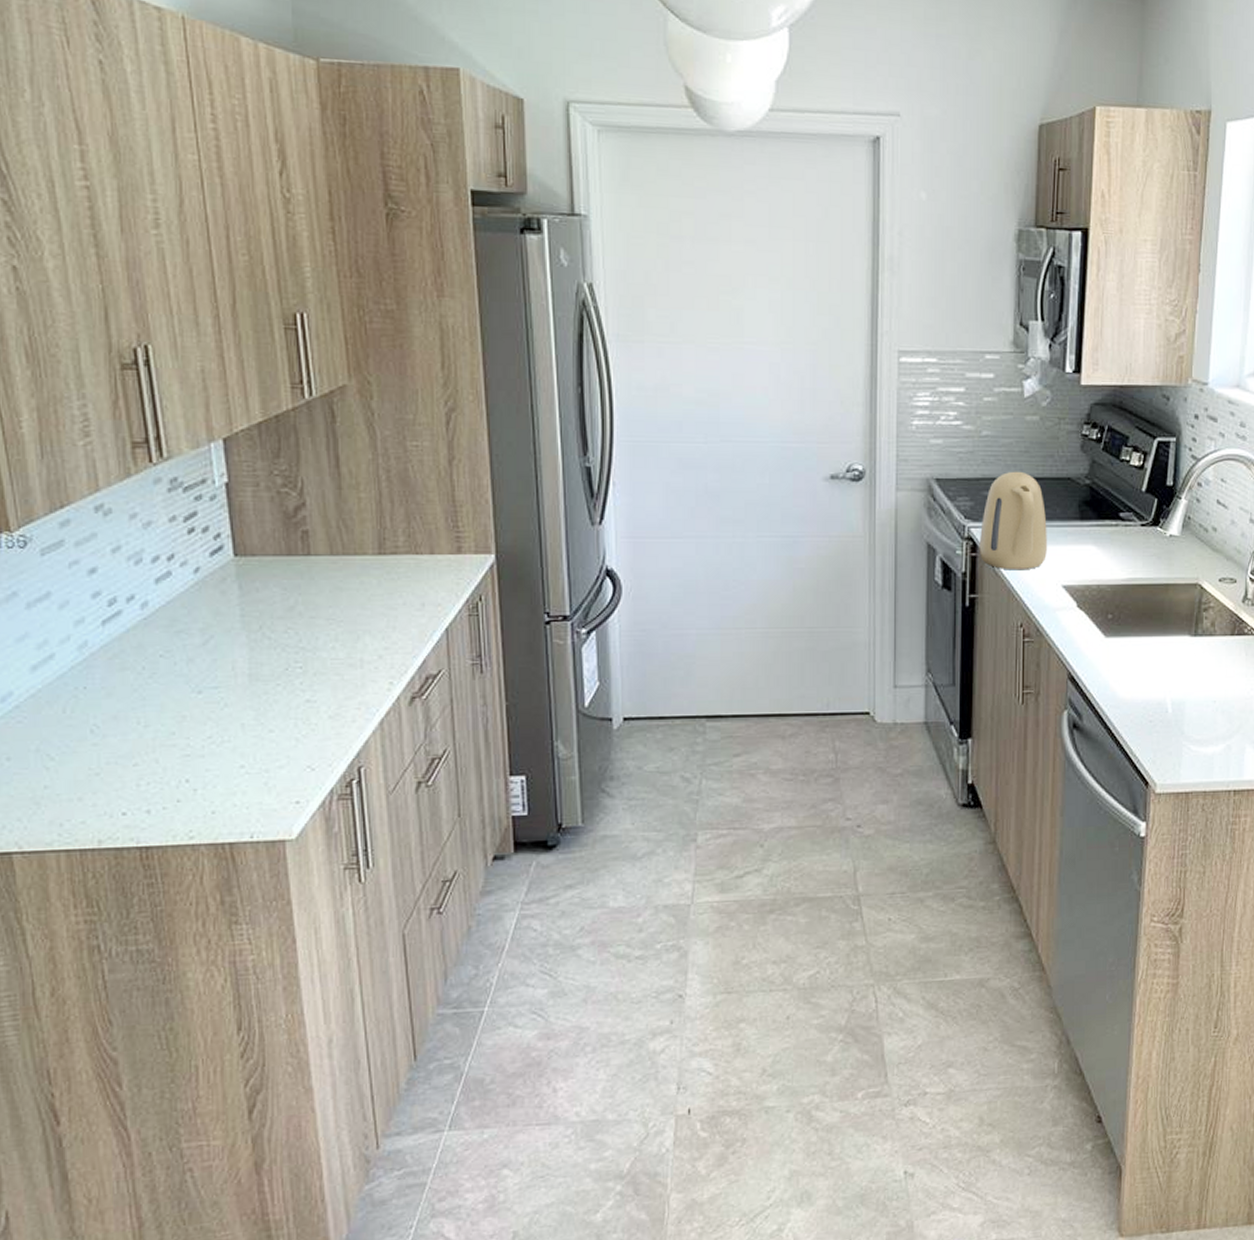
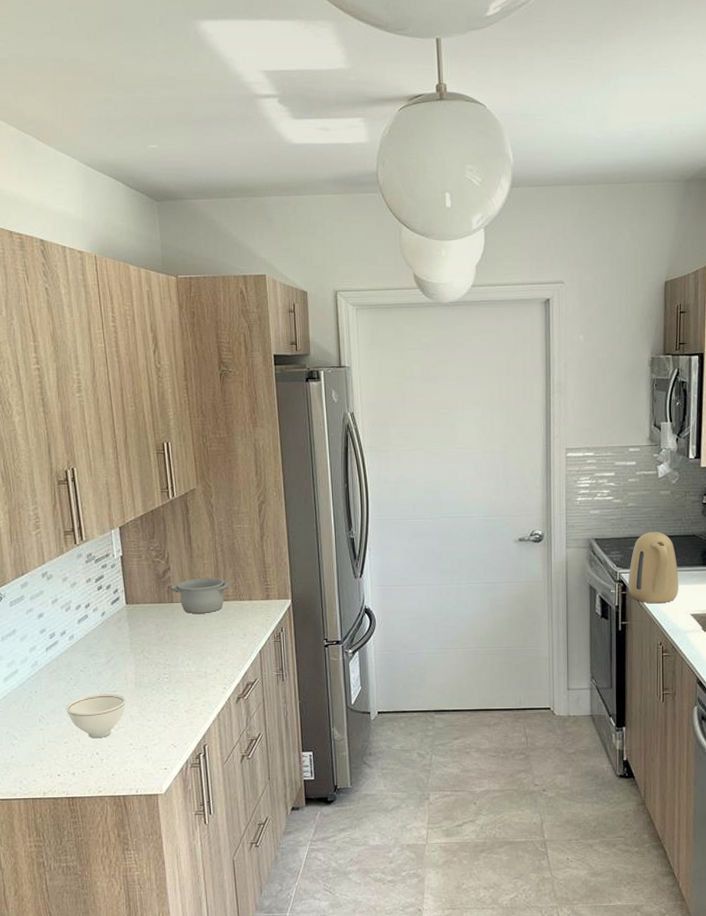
bowl: none [135,691,234,759] -> present [66,694,126,739]
cooking pot: none [305,519,402,572] -> present [170,578,231,614]

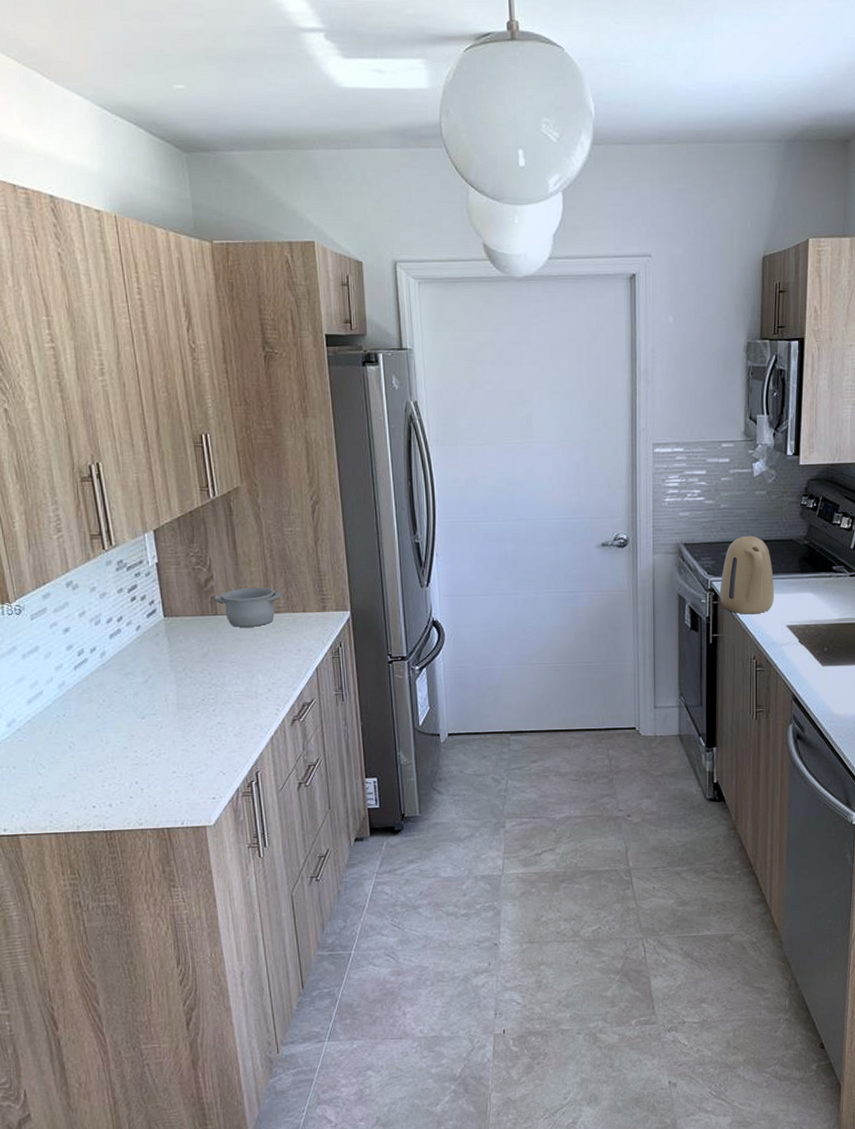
bowl: present [66,694,126,739] -> none [99,717,167,766]

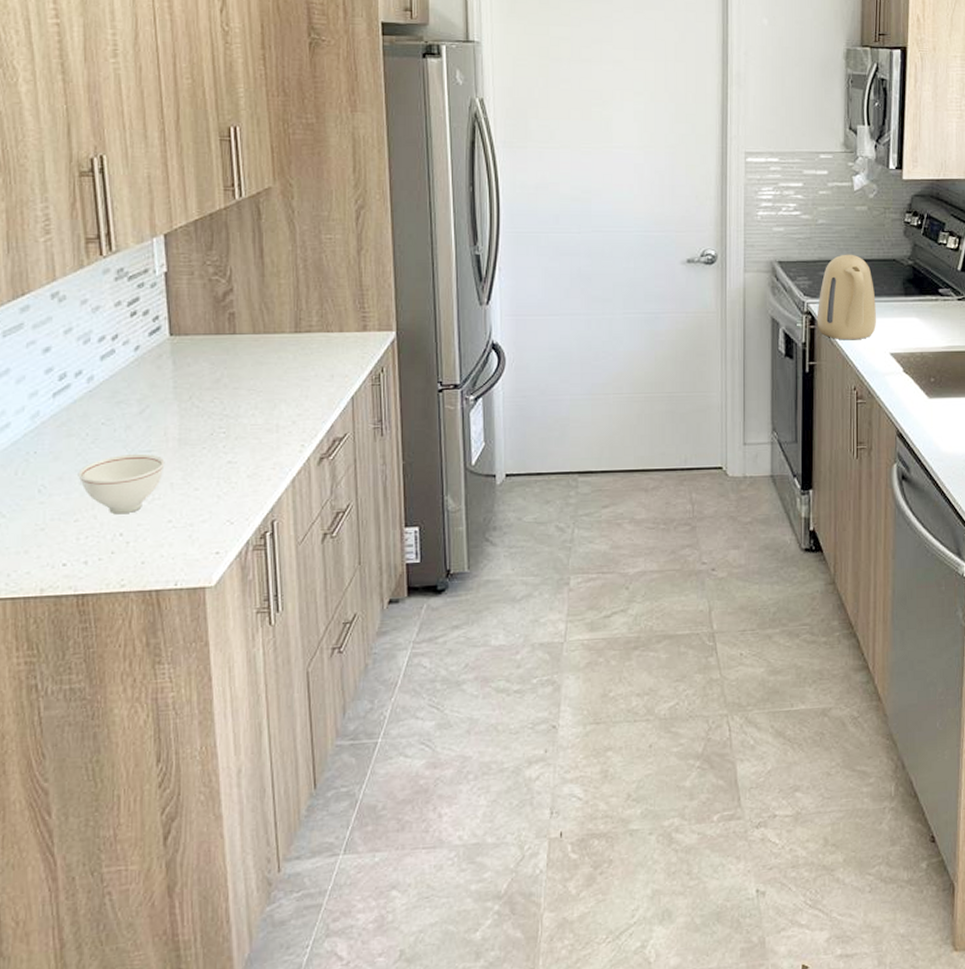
bowl: none [99,717,167,766] -> present [78,454,165,515]
cooking pot: present [213,587,282,627] -> none [232,302,316,348]

